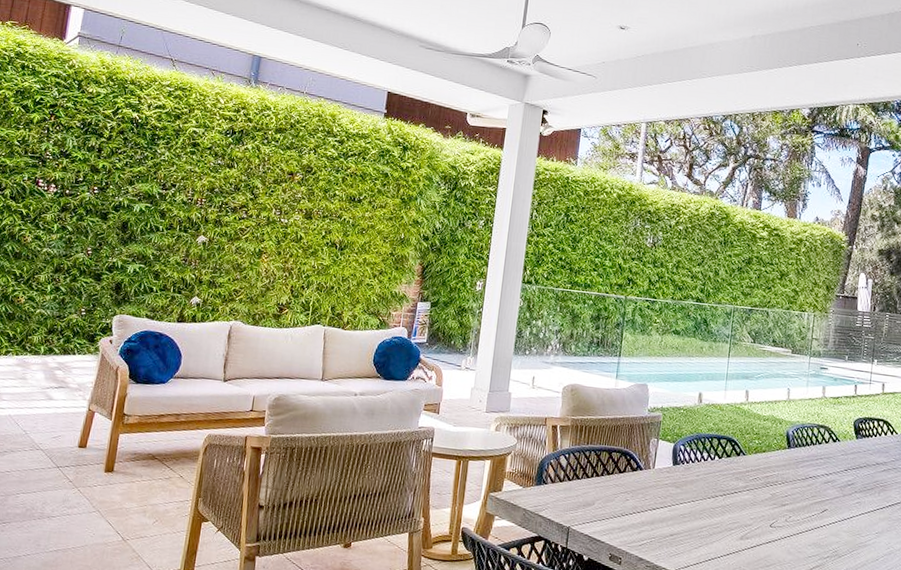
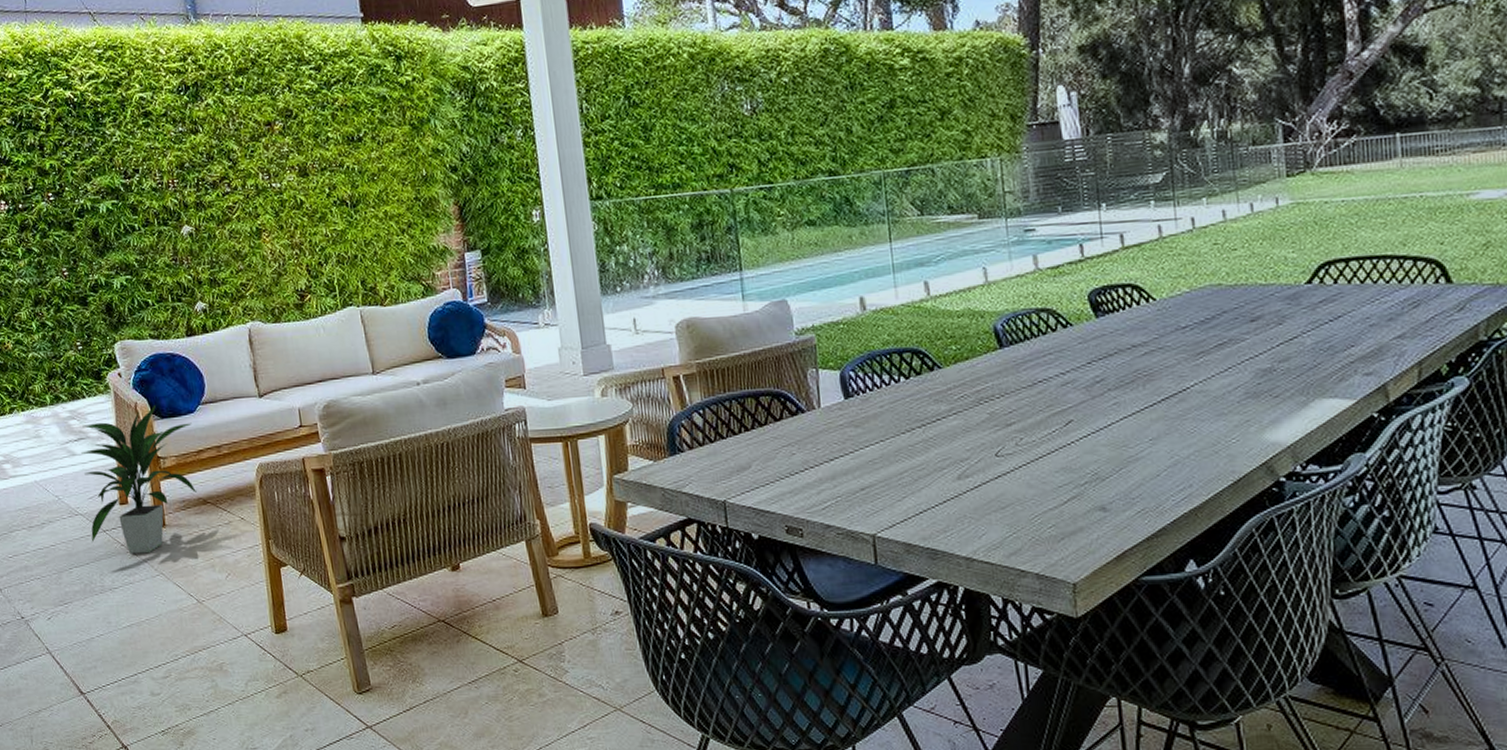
indoor plant: none [43,371,161,492] -> present [81,406,198,554]

